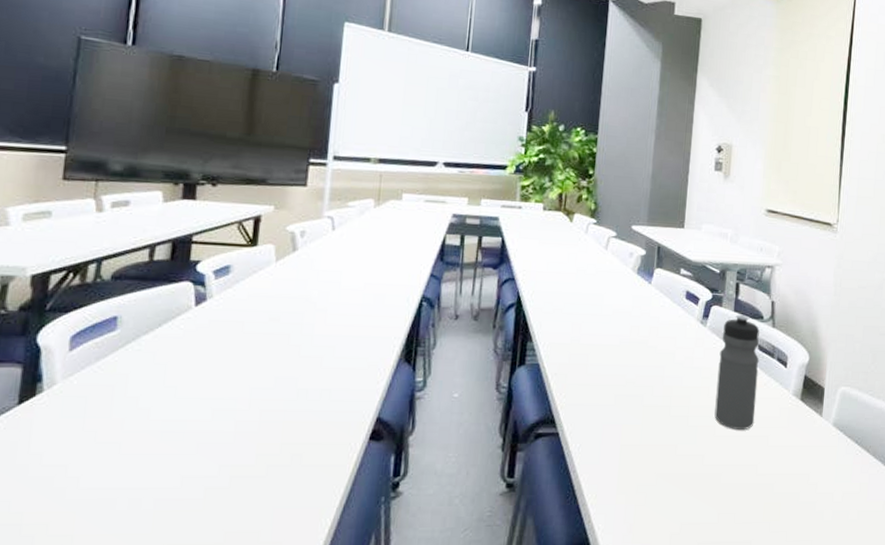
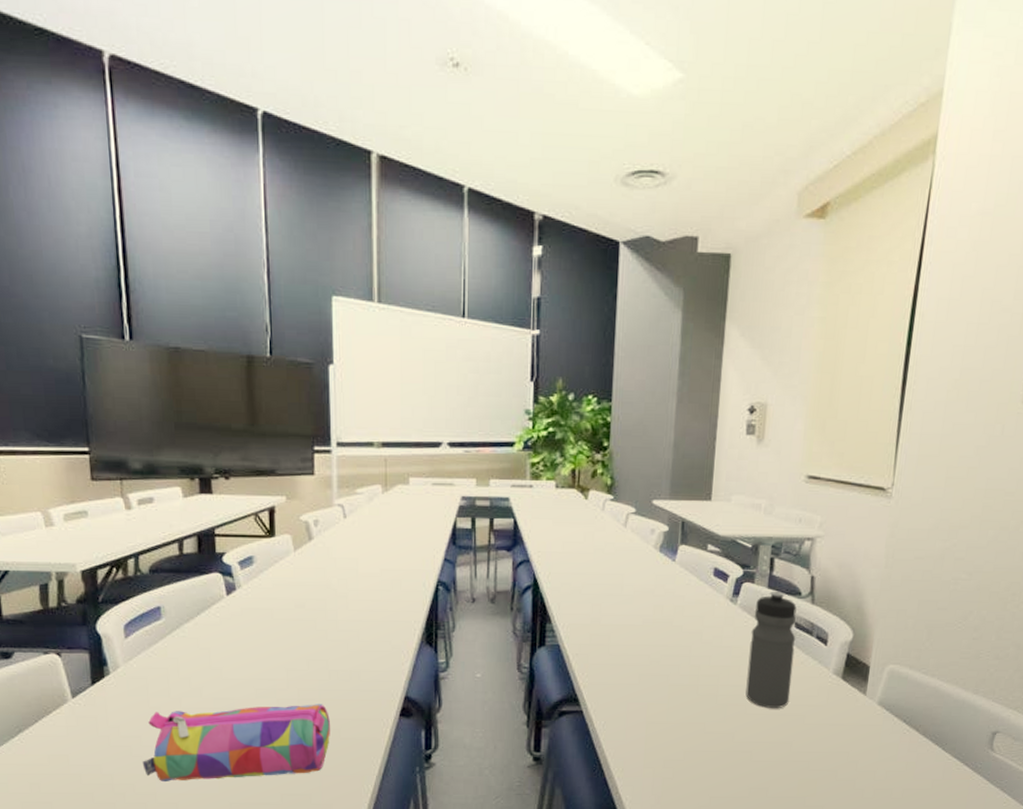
pencil case: none [63,426,292,521] -> present [142,704,330,783]

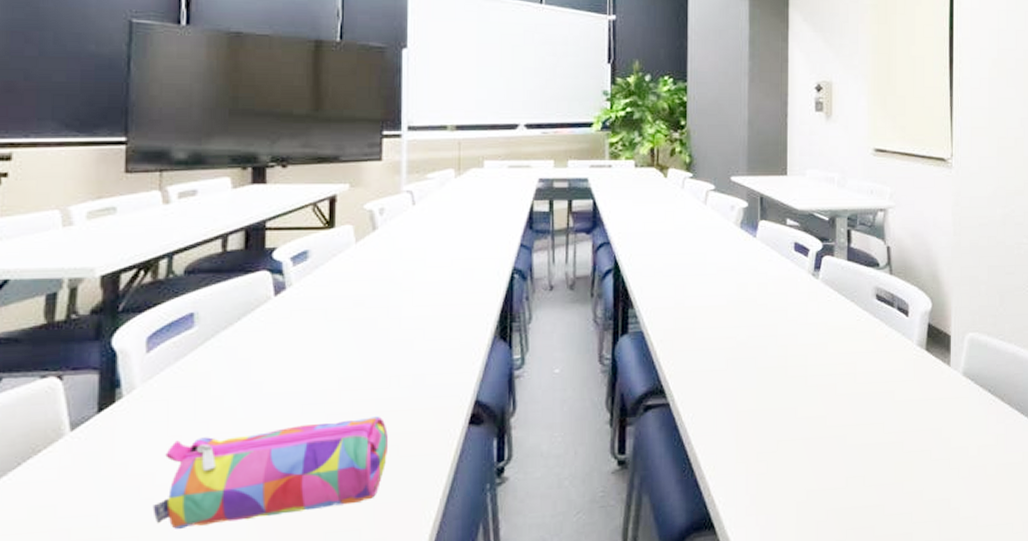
water bottle: present [745,591,797,708] -> none [834,263,878,387]

